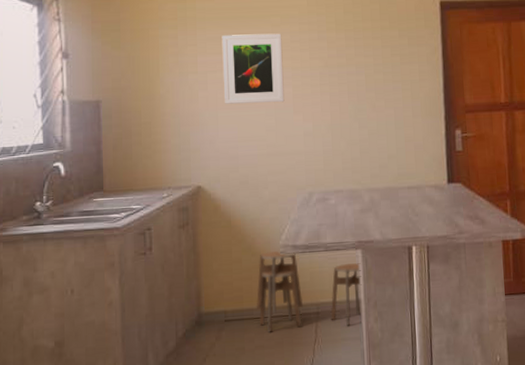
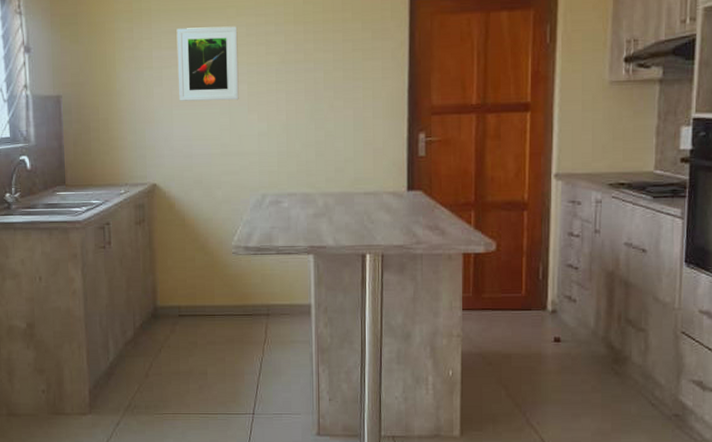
stool: present [256,251,362,333] -> none [208,252,313,330]

